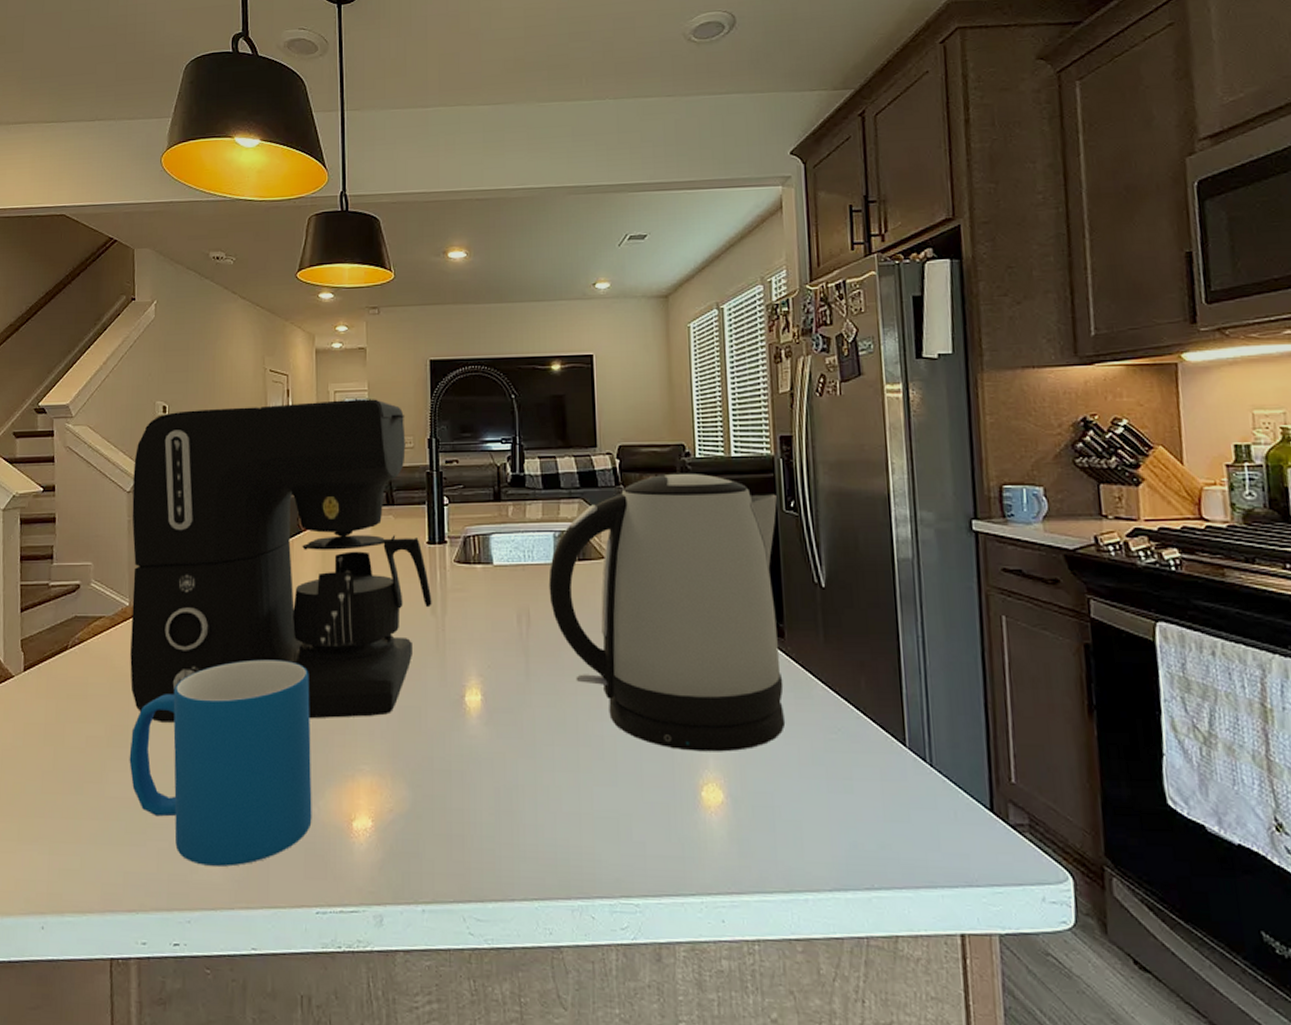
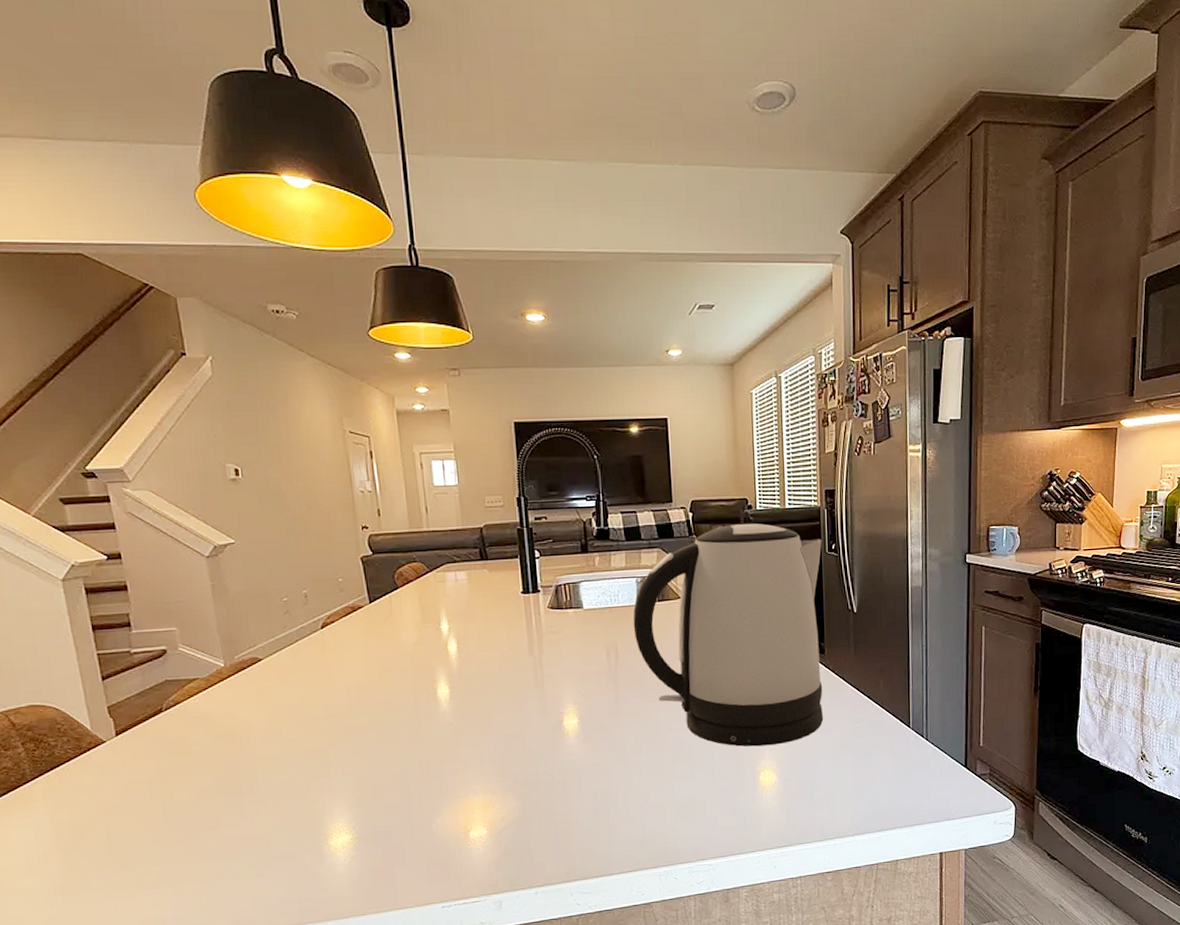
mug: present [129,659,312,867] -> none [244,704,432,884]
coffee maker: present [130,398,432,723] -> none [209,459,530,769]

